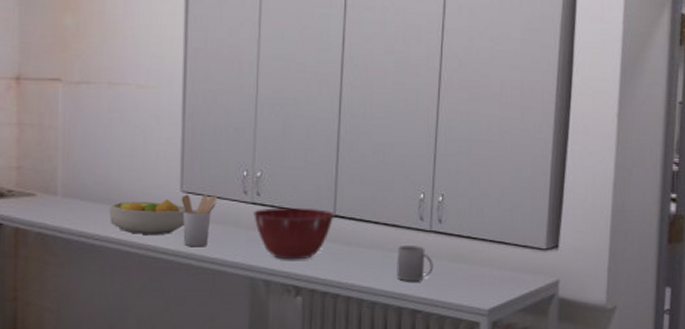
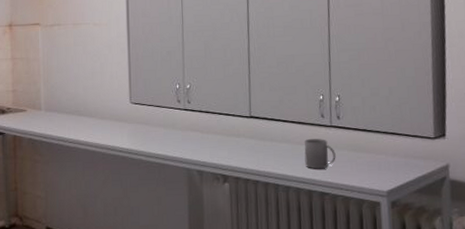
fruit bowl: present [108,199,185,236] -> none [78,109,134,138]
utensil holder: present [181,194,218,247] -> none [130,104,158,146]
mixing bowl: present [252,207,335,260] -> none [185,111,250,154]

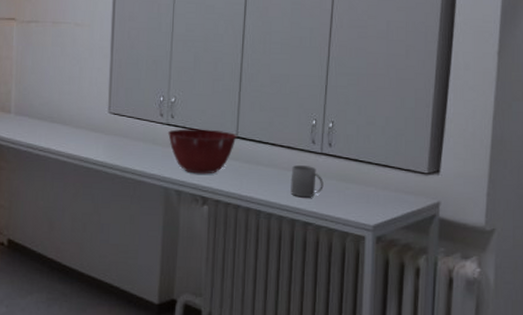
mixing bowl: none [185,111,250,154] -> present [167,128,237,174]

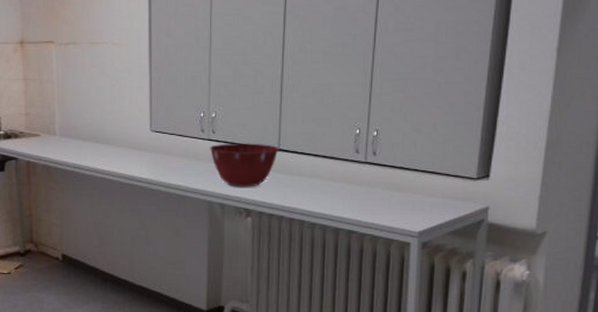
mug: present [290,165,324,198] -> none [334,175,368,207]

